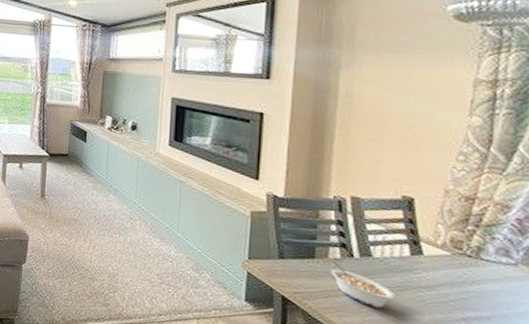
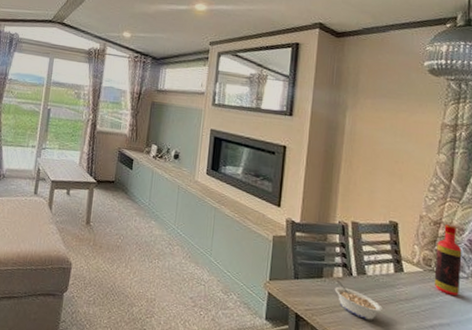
bottle: none [466,199,508,285] -> present [434,223,462,296]

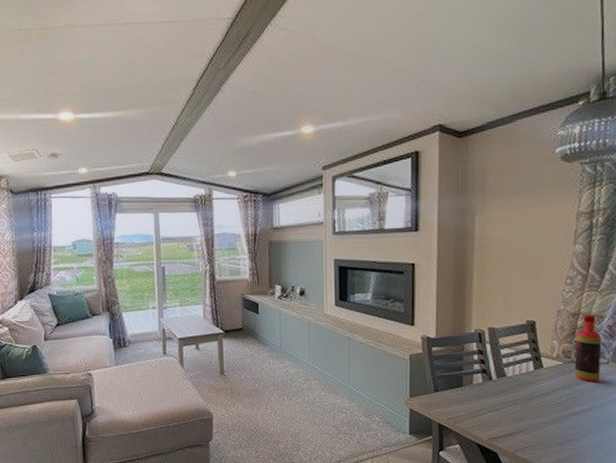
legume: present [334,281,382,320] -> none [475,387,524,418]

